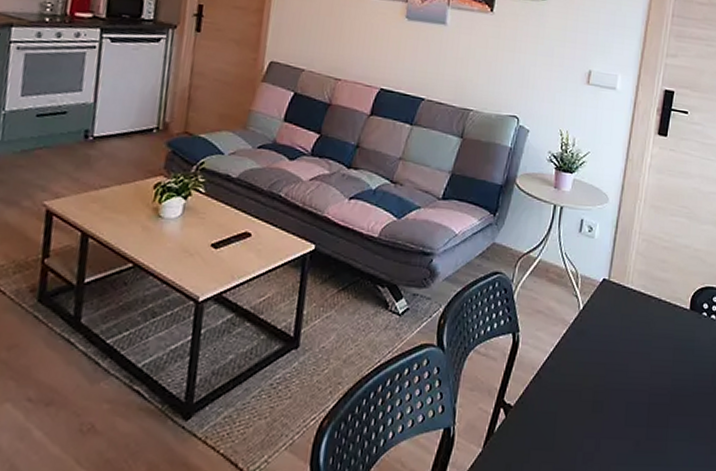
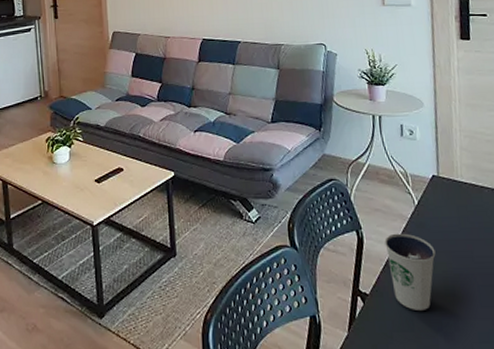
dixie cup: none [540,339,591,427] -> present [384,233,436,310]

